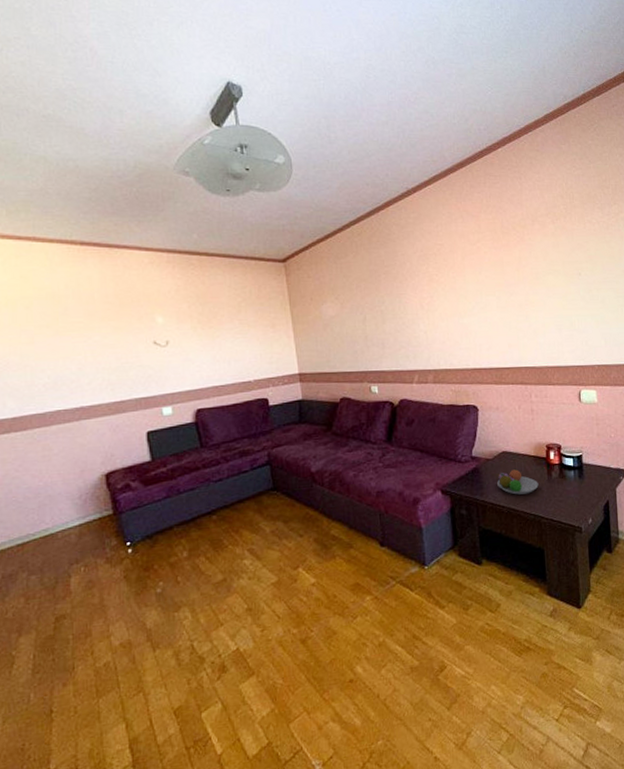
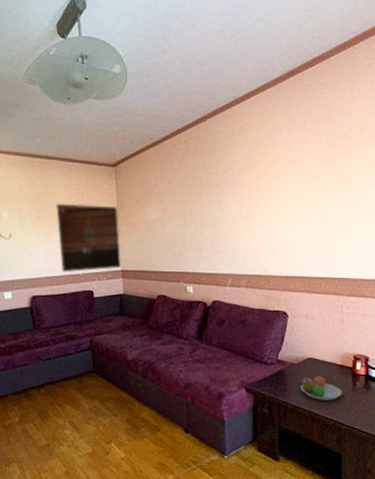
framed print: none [219,303,299,381] -> present [55,203,122,273]

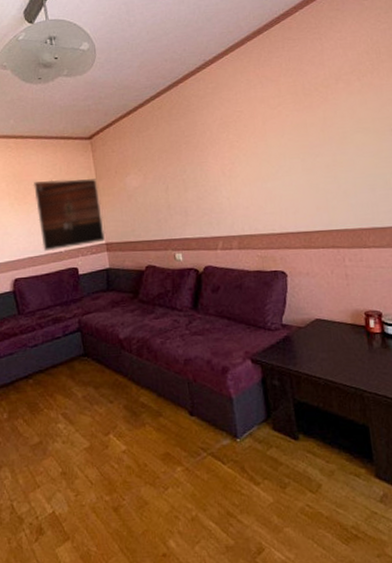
fruit bowl: present [301,376,342,400] -> none [311,338,359,366]

